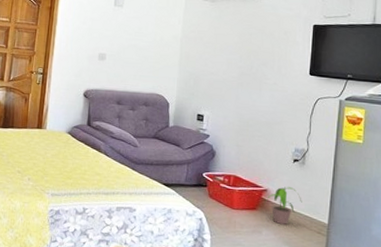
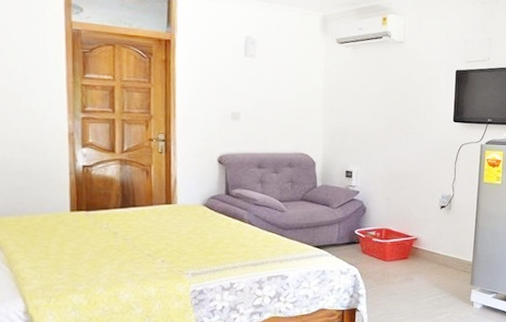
potted plant: present [266,186,302,224] -> none [416,233,449,269]

